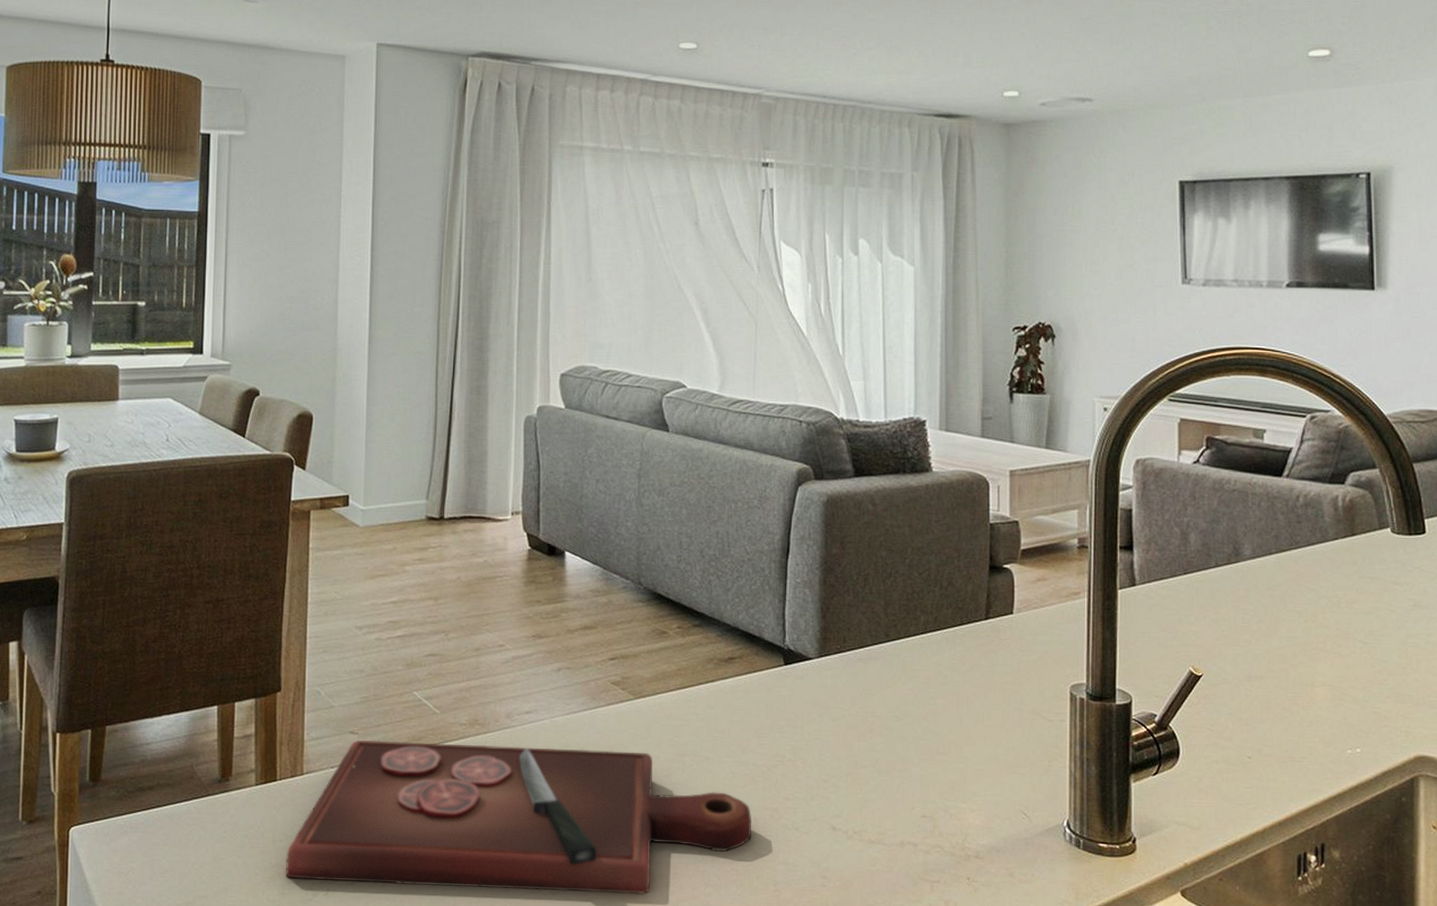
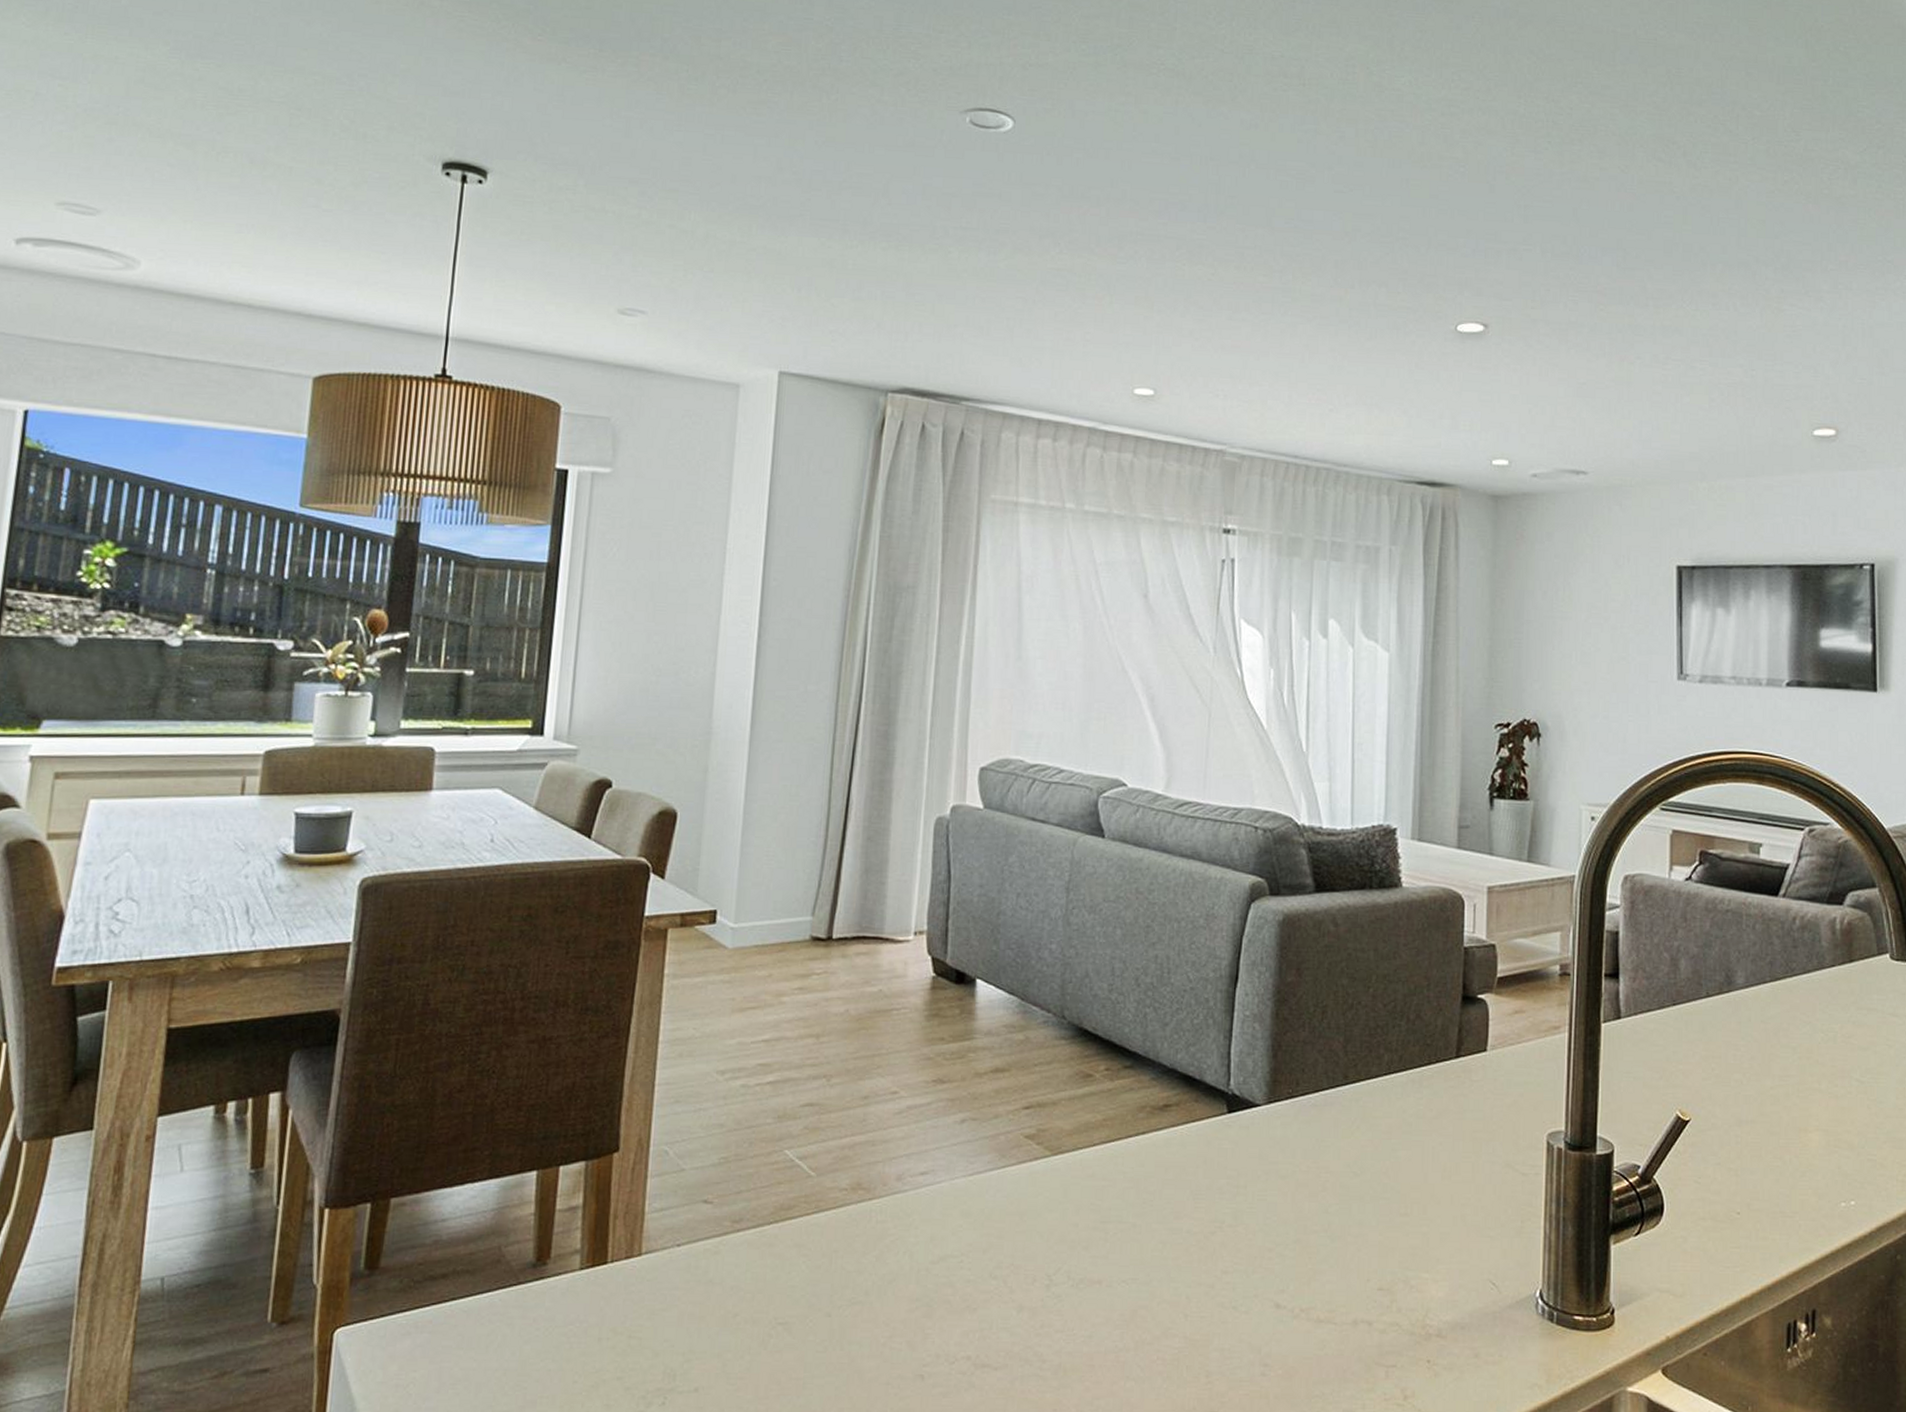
cutting board: present [286,740,751,894] -> none [612,1210,1183,1392]

